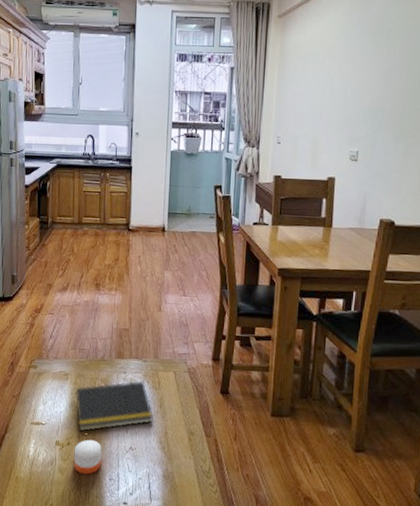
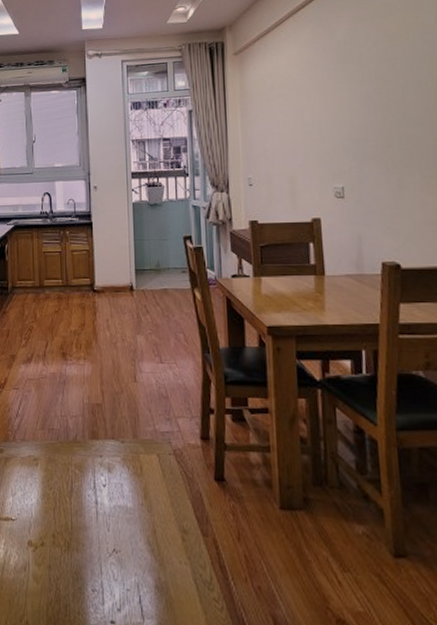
candle: present [73,439,102,475] -> none [49,539,81,584]
notepad: present [75,380,155,432] -> none [46,465,139,530]

